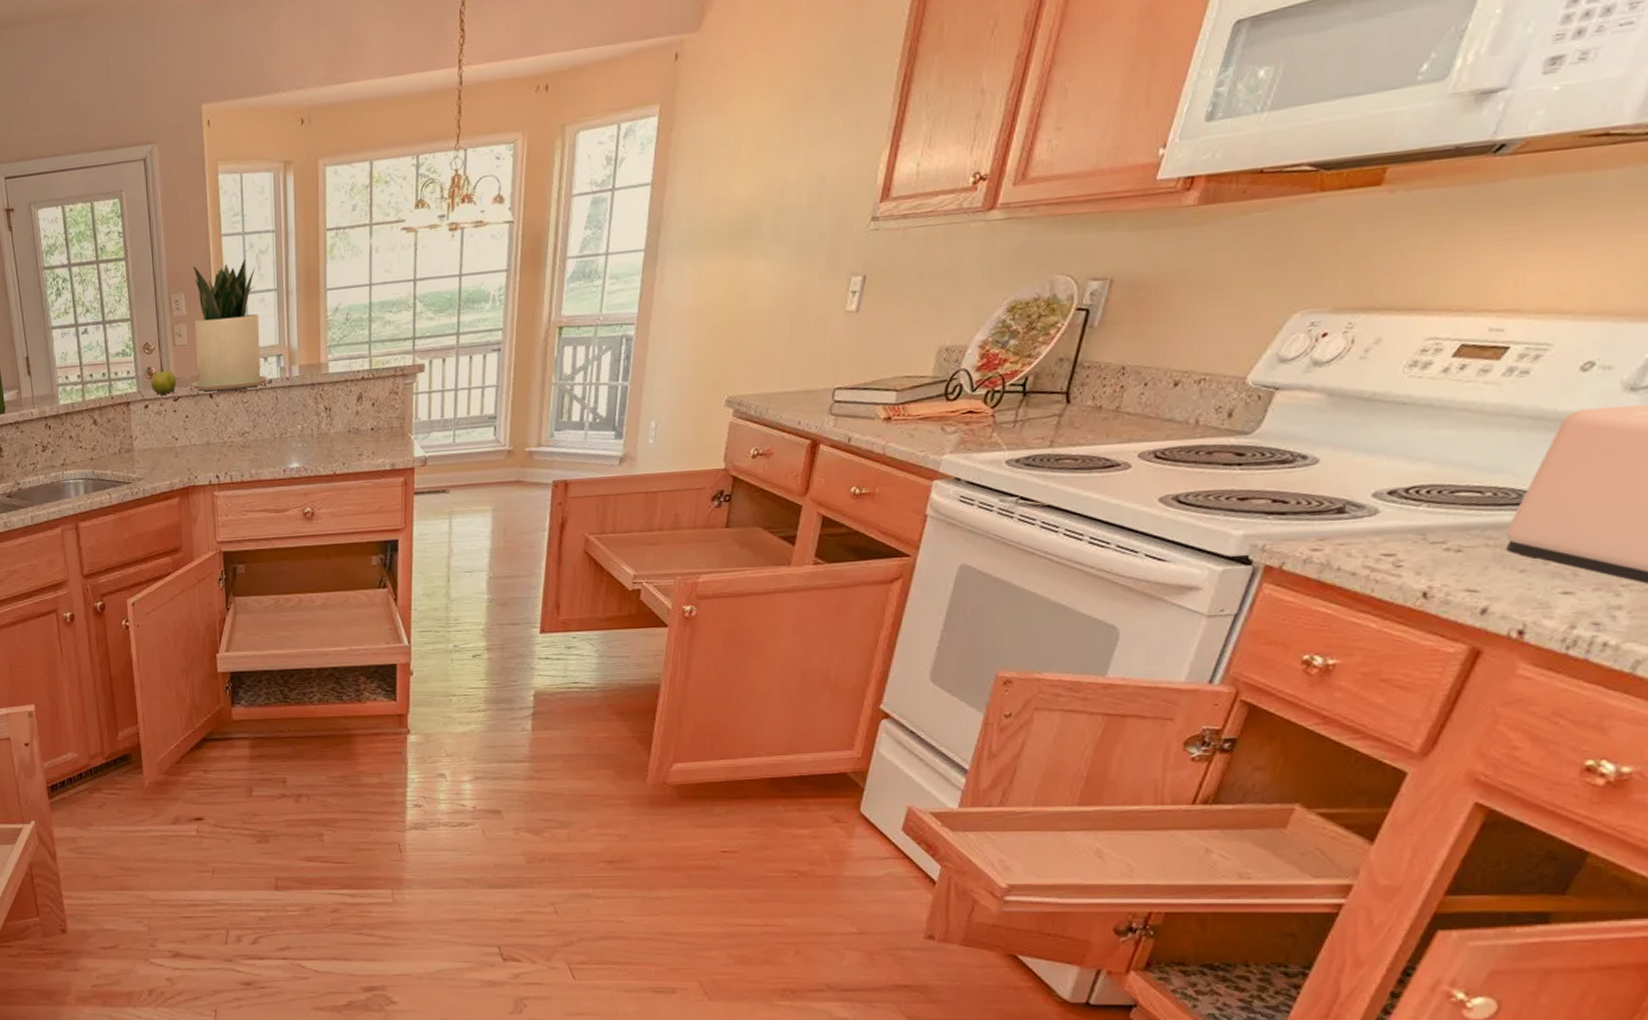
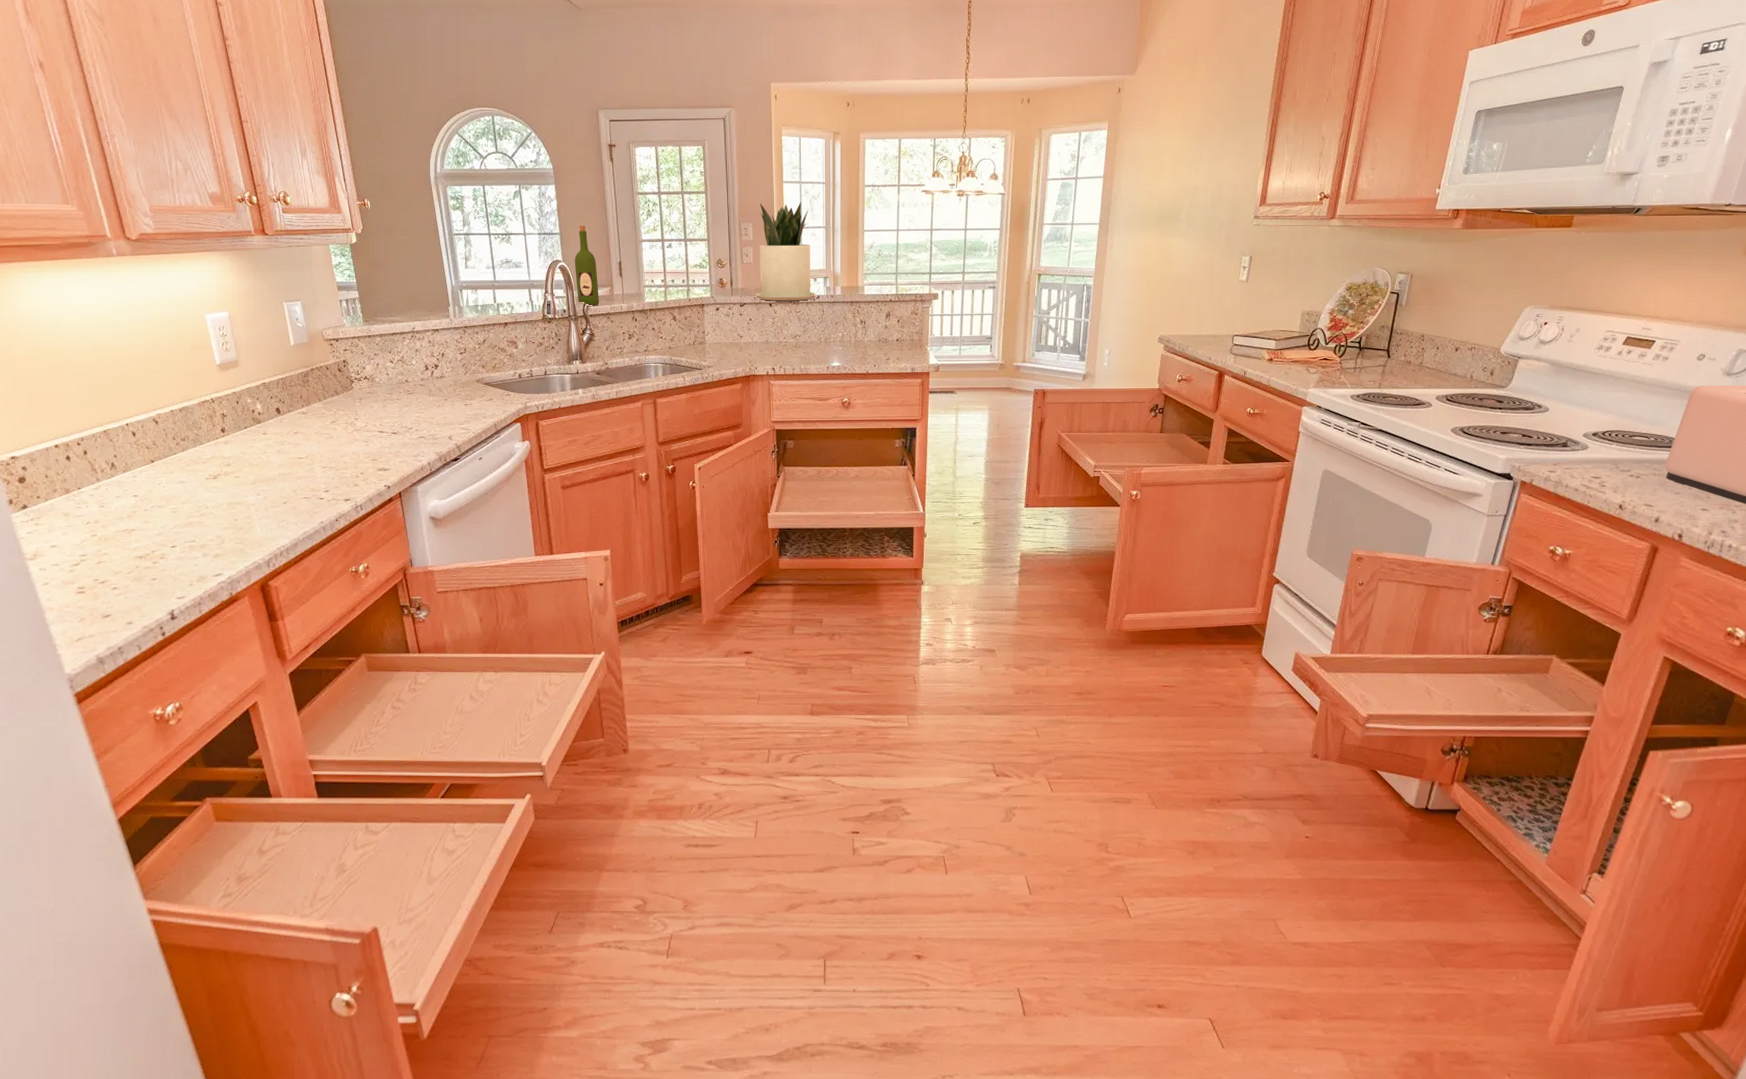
fruit: present [151,369,177,395] -> none [722,281,743,301]

